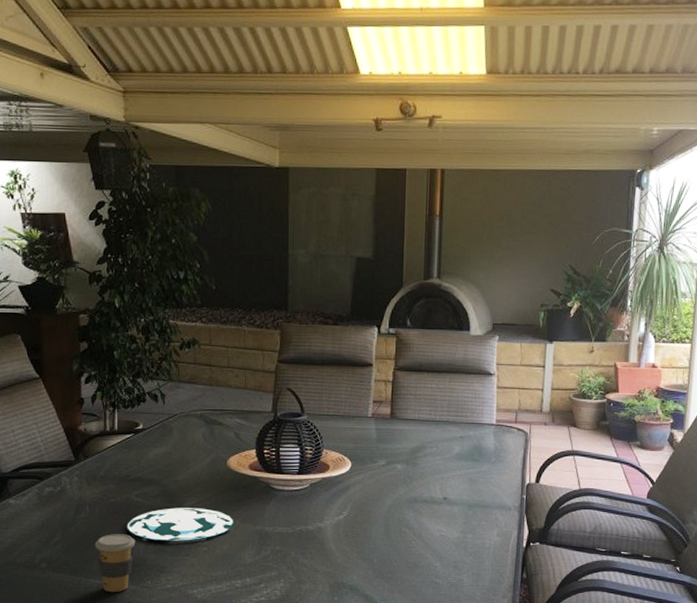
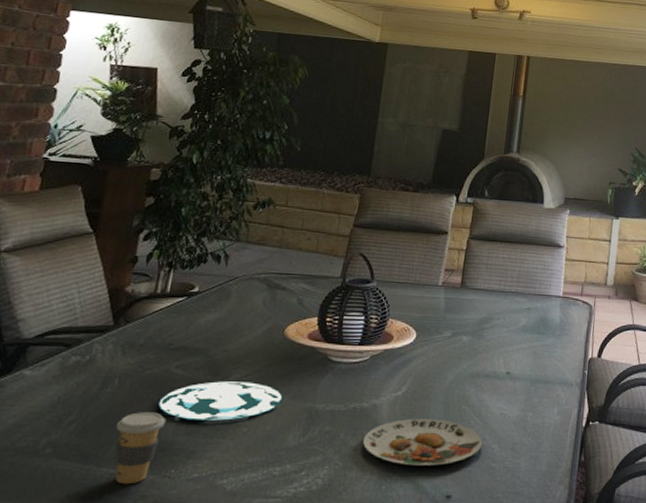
plate: none [312,539,425,581] -> present [362,418,483,466]

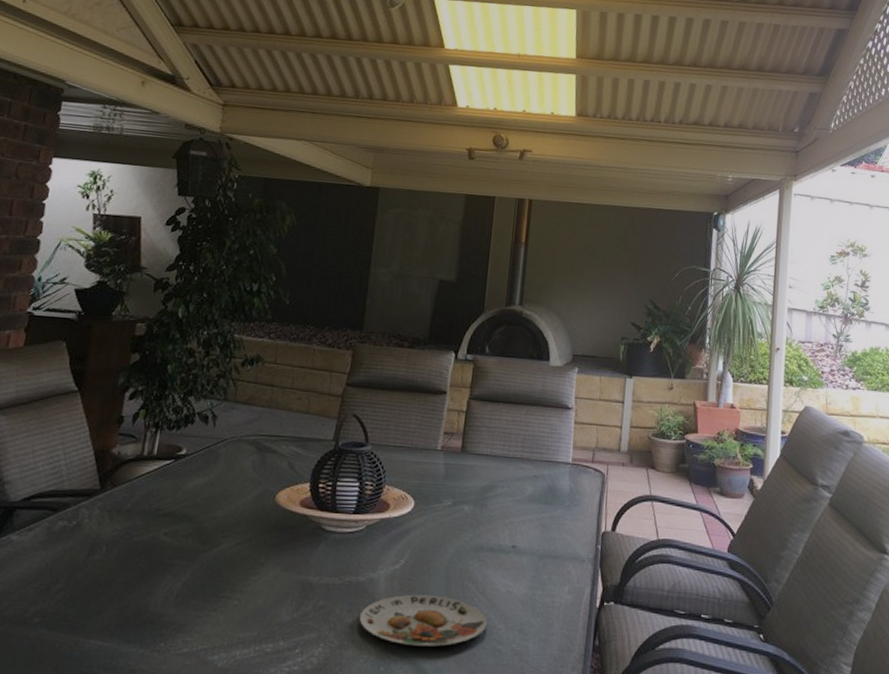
coffee cup: present [114,412,166,485] -> none [103,581,155,658]
plate: present [158,381,283,421] -> none [146,550,275,592]

